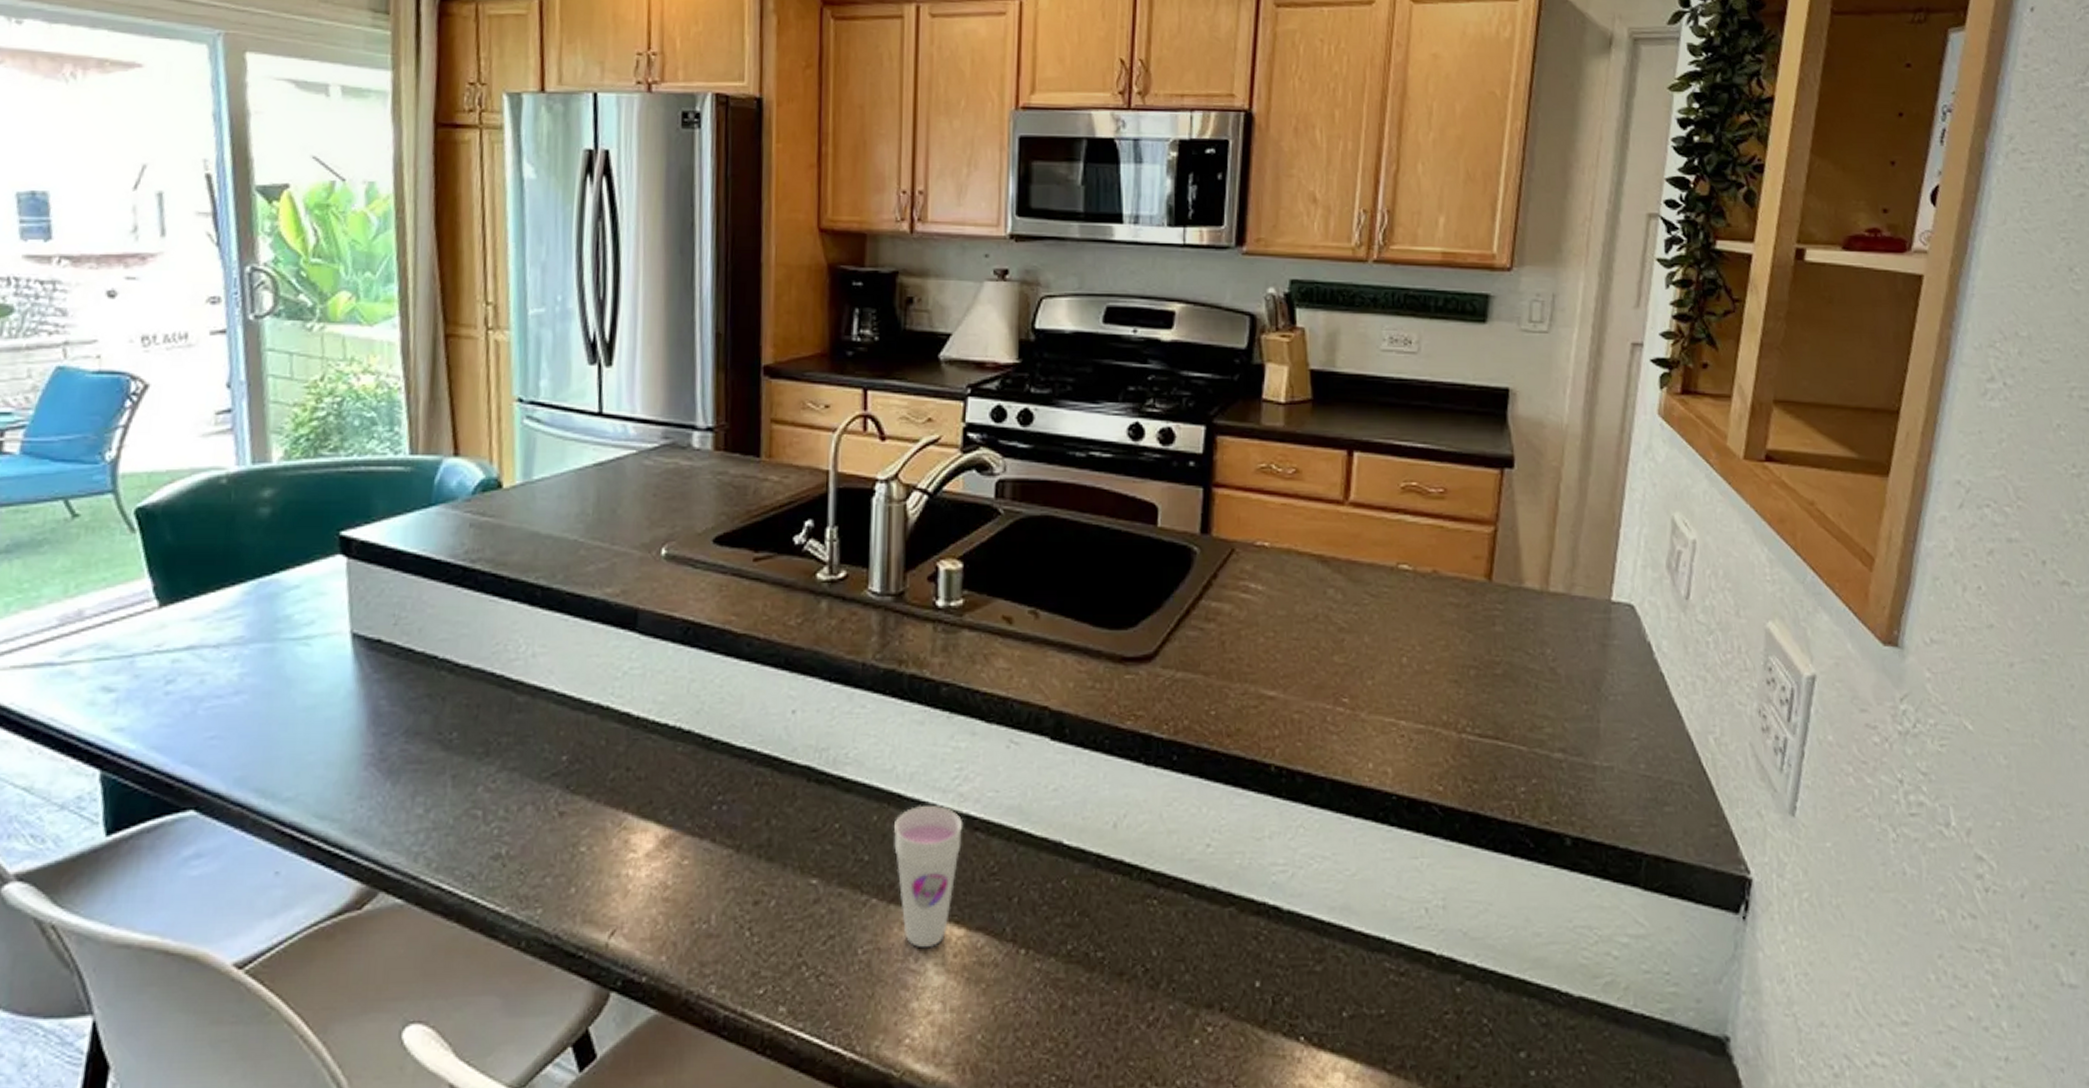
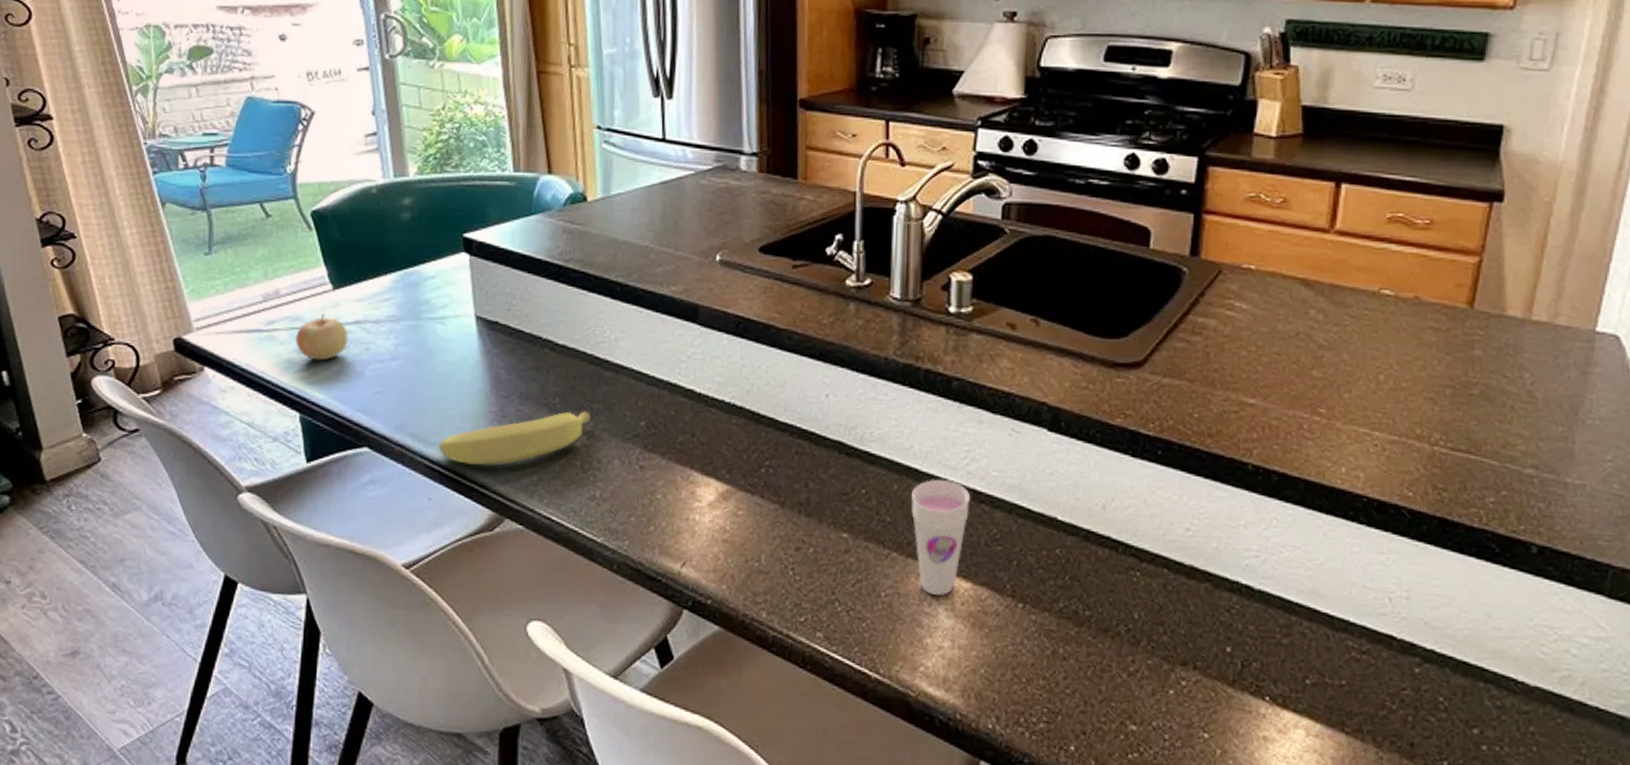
fruit: none [101,639,177,699] -> present [295,314,348,361]
banana: none [292,746,498,824] -> present [438,411,591,465]

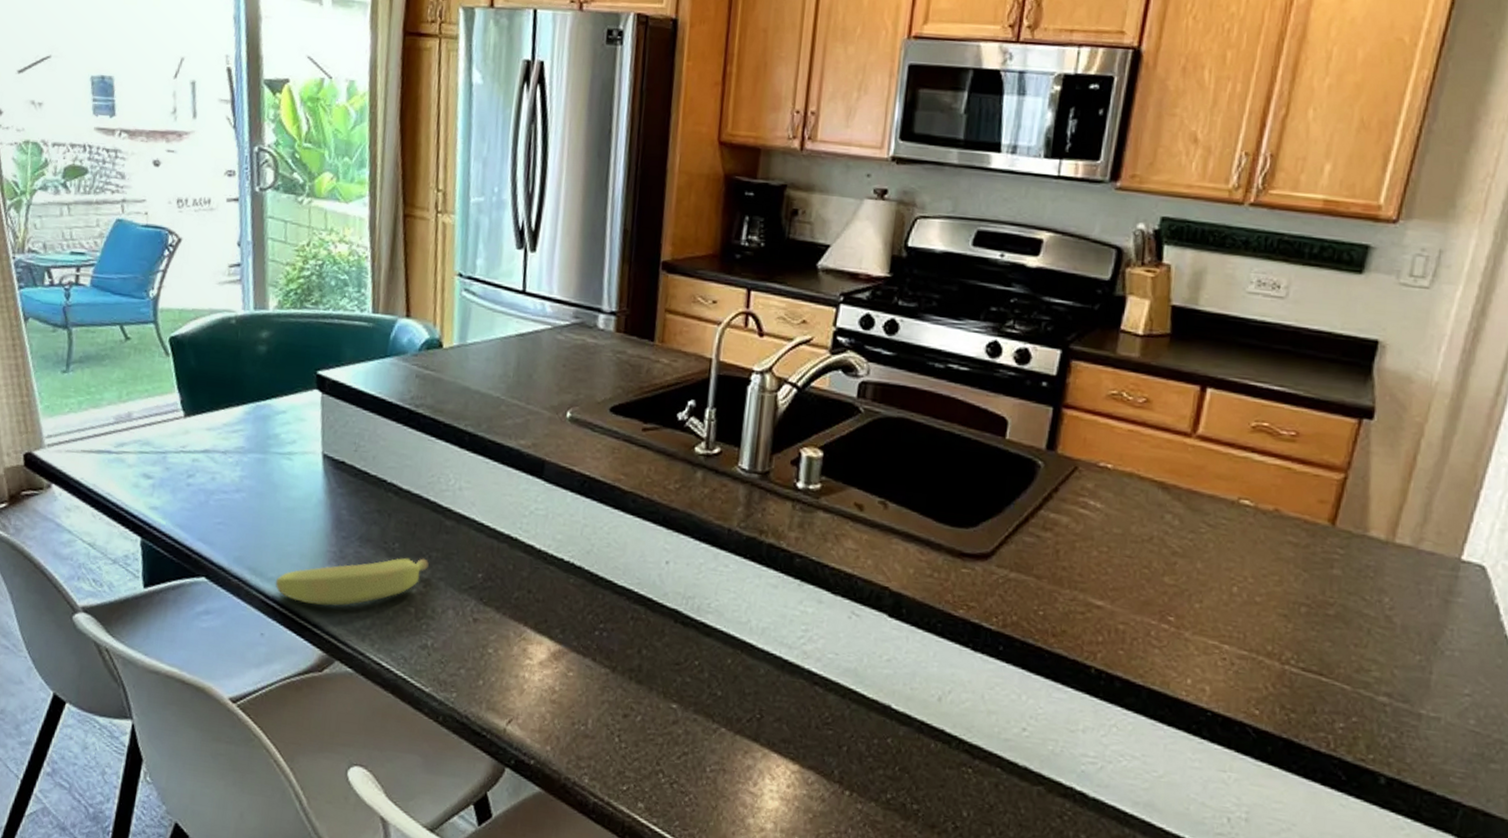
fruit: present [295,314,348,361] -> none [143,440,196,487]
cup: present [911,479,971,597] -> none [743,656,805,777]

